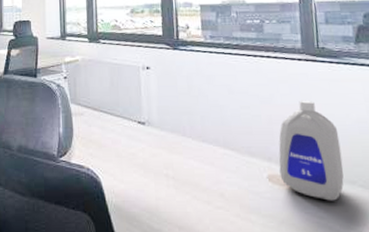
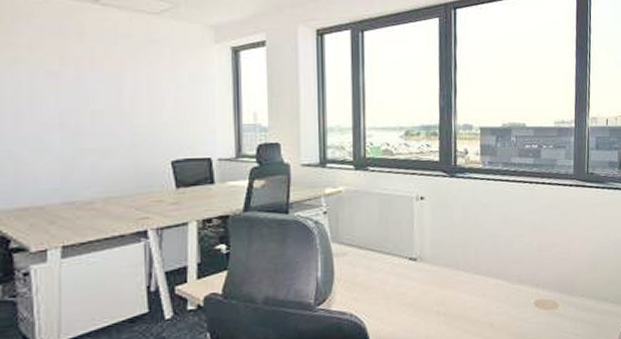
bottle: present [278,100,344,201] -> none [545,225,599,319]

